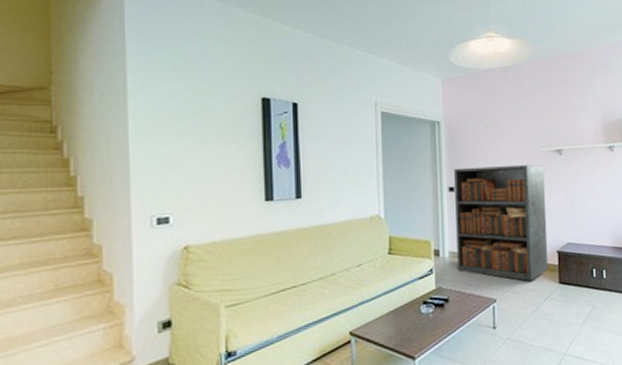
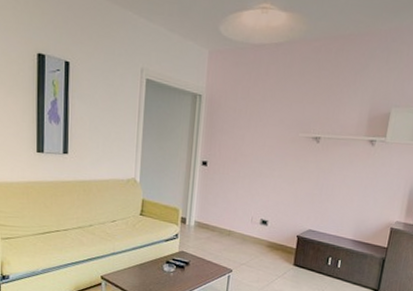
bookcase: present [454,164,549,282] -> none [201,143,299,260]

